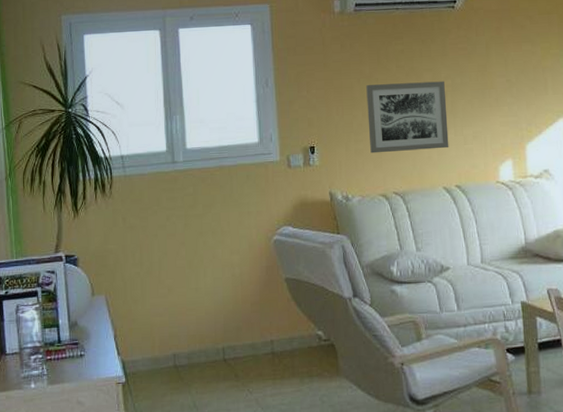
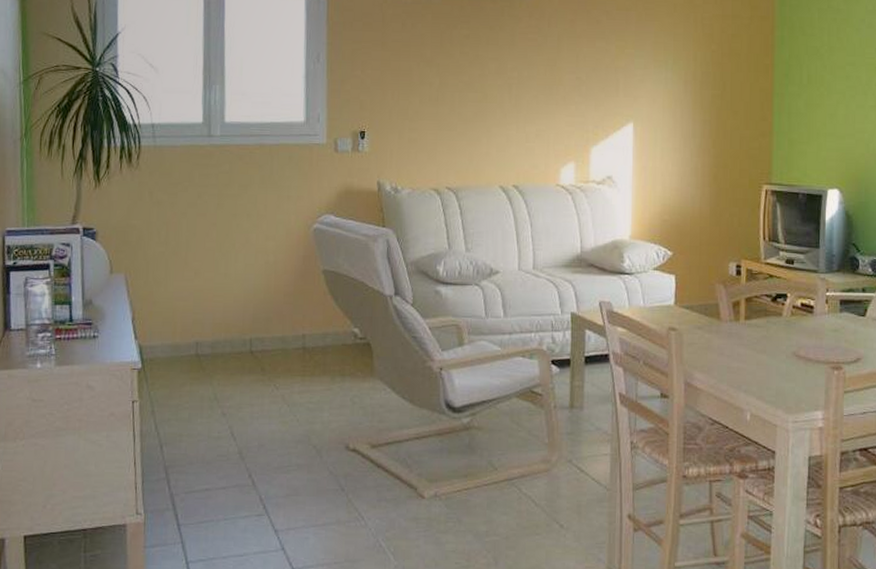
wall art: present [366,81,449,154] -> none [424,70,511,145]

